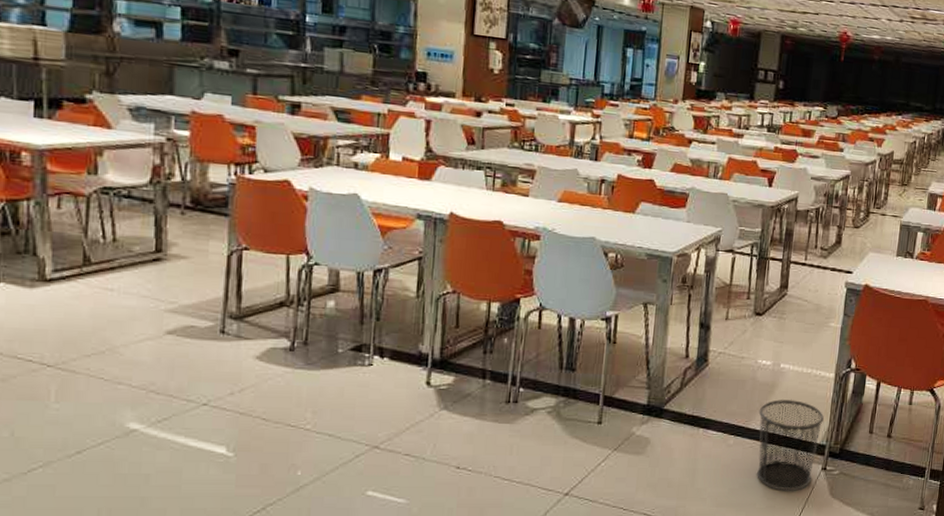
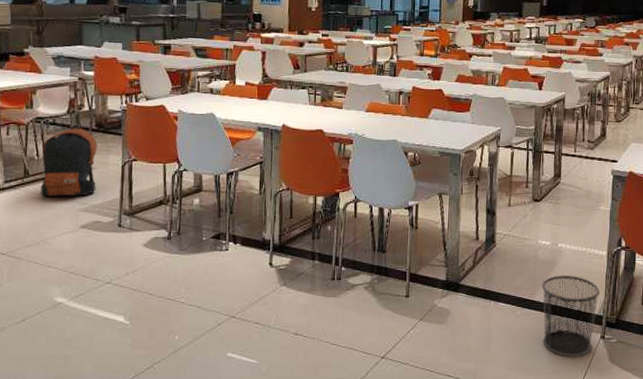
backpack: none [107,200,193,293] -> present [40,125,98,197]

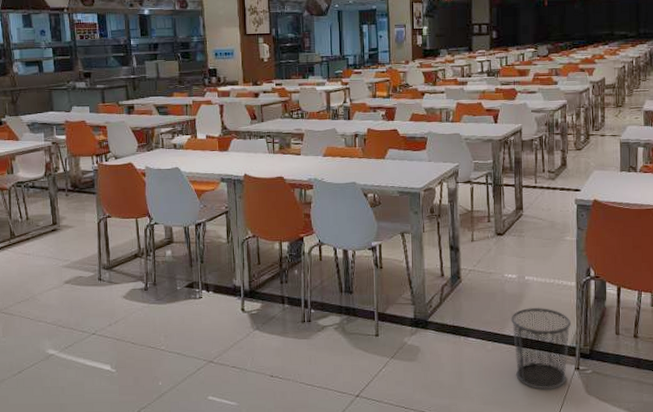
backpack: present [40,125,98,197] -> none [25,187,76,256]

